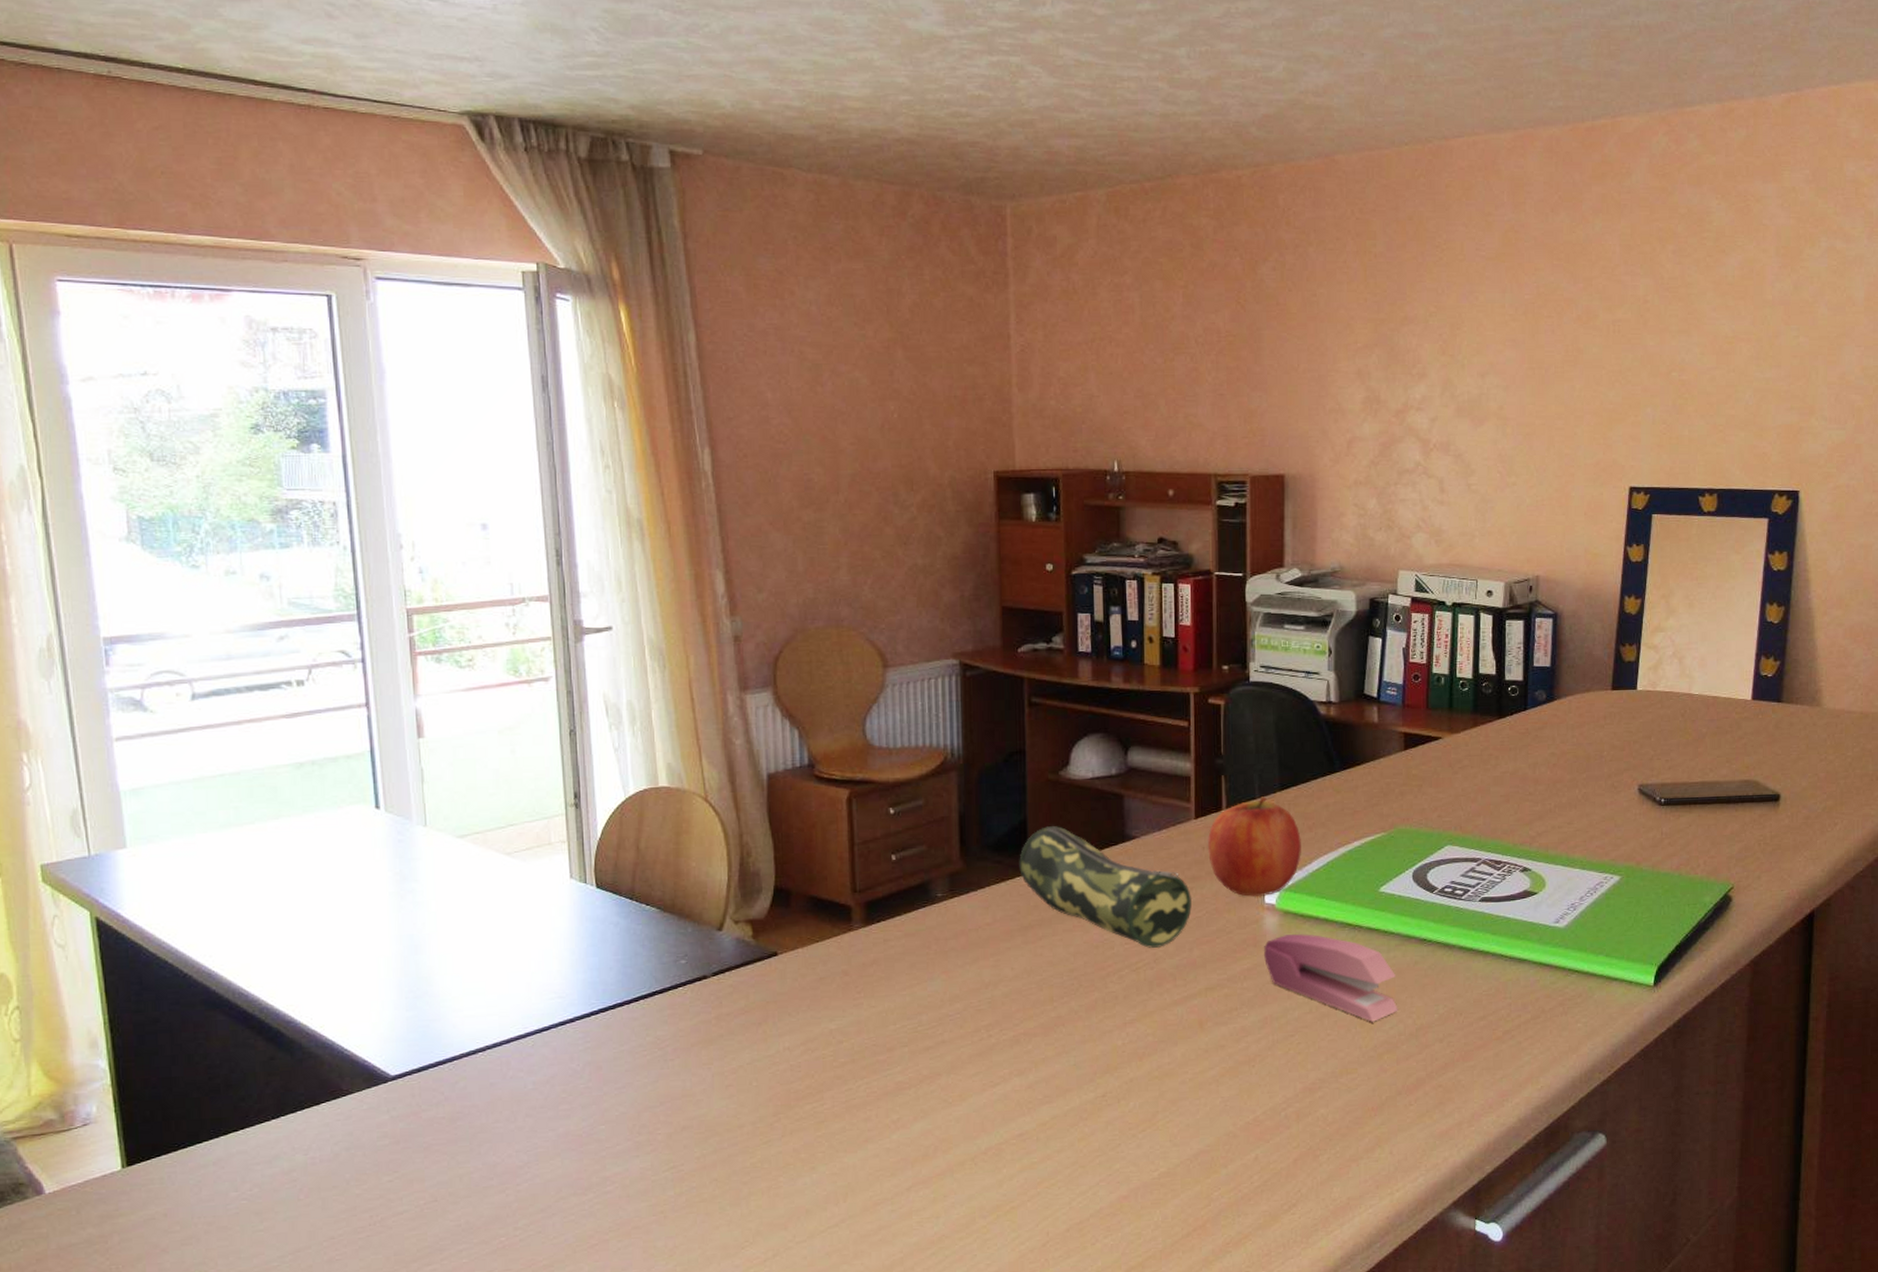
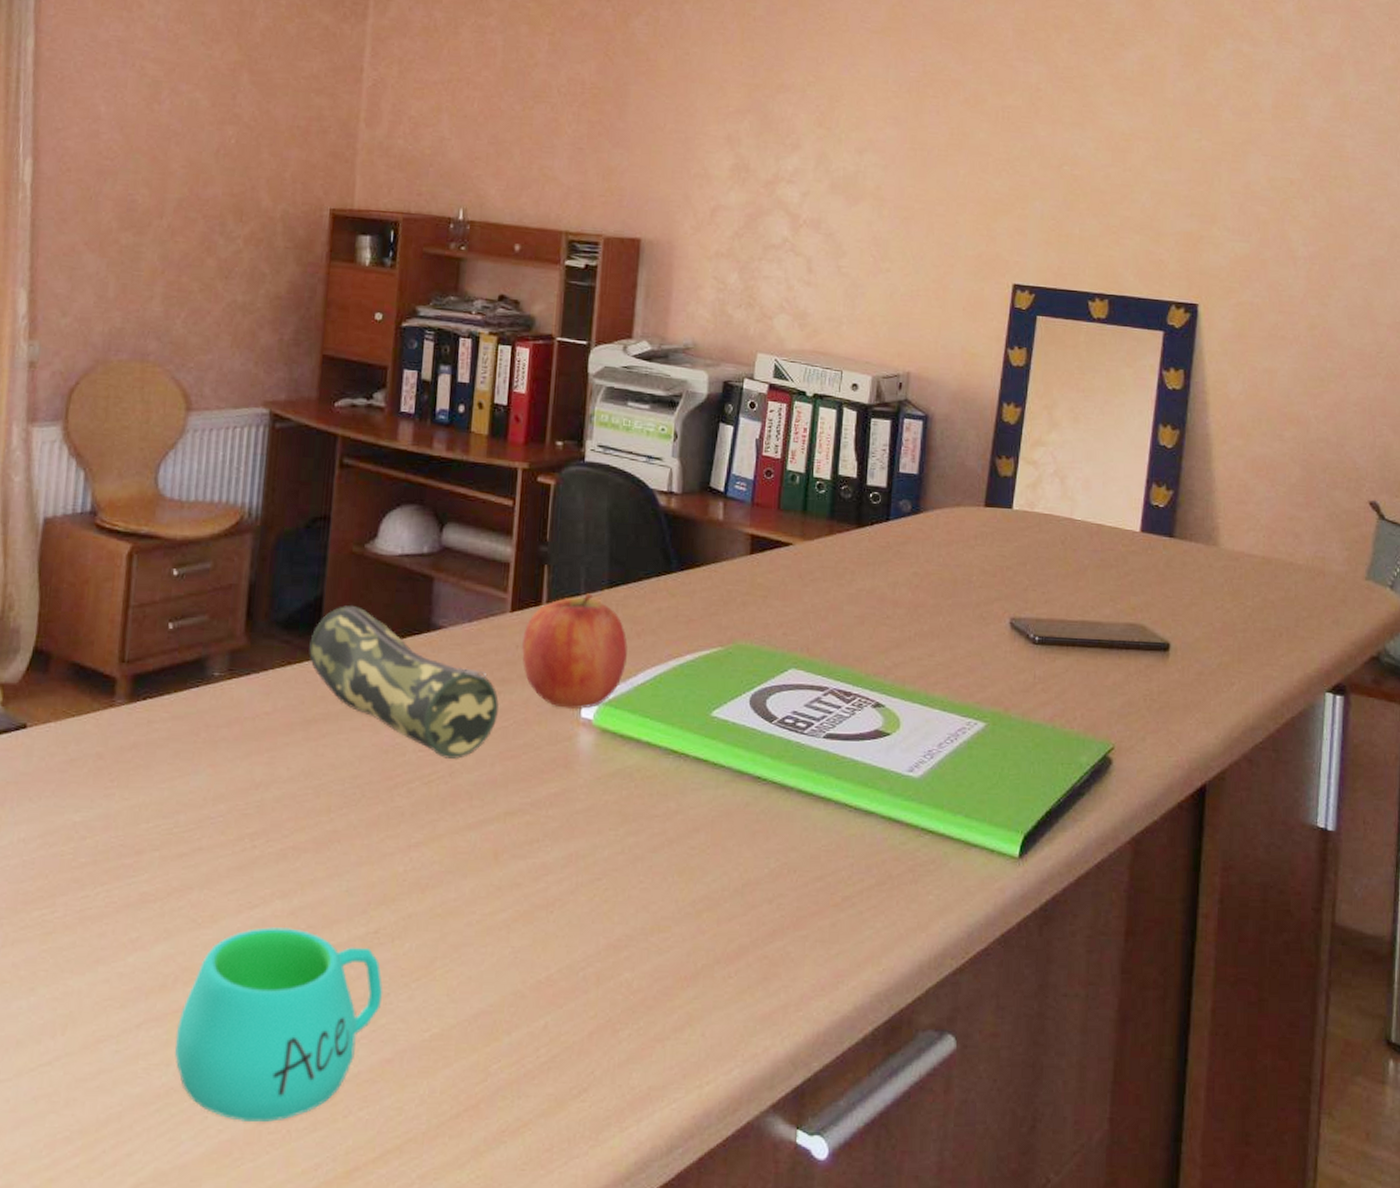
mug: none [942,1099,1115,1256] -> present [175,927,383,1122]
stapler: present [1264,933,1398,1022] -> none [575,756,724,871]

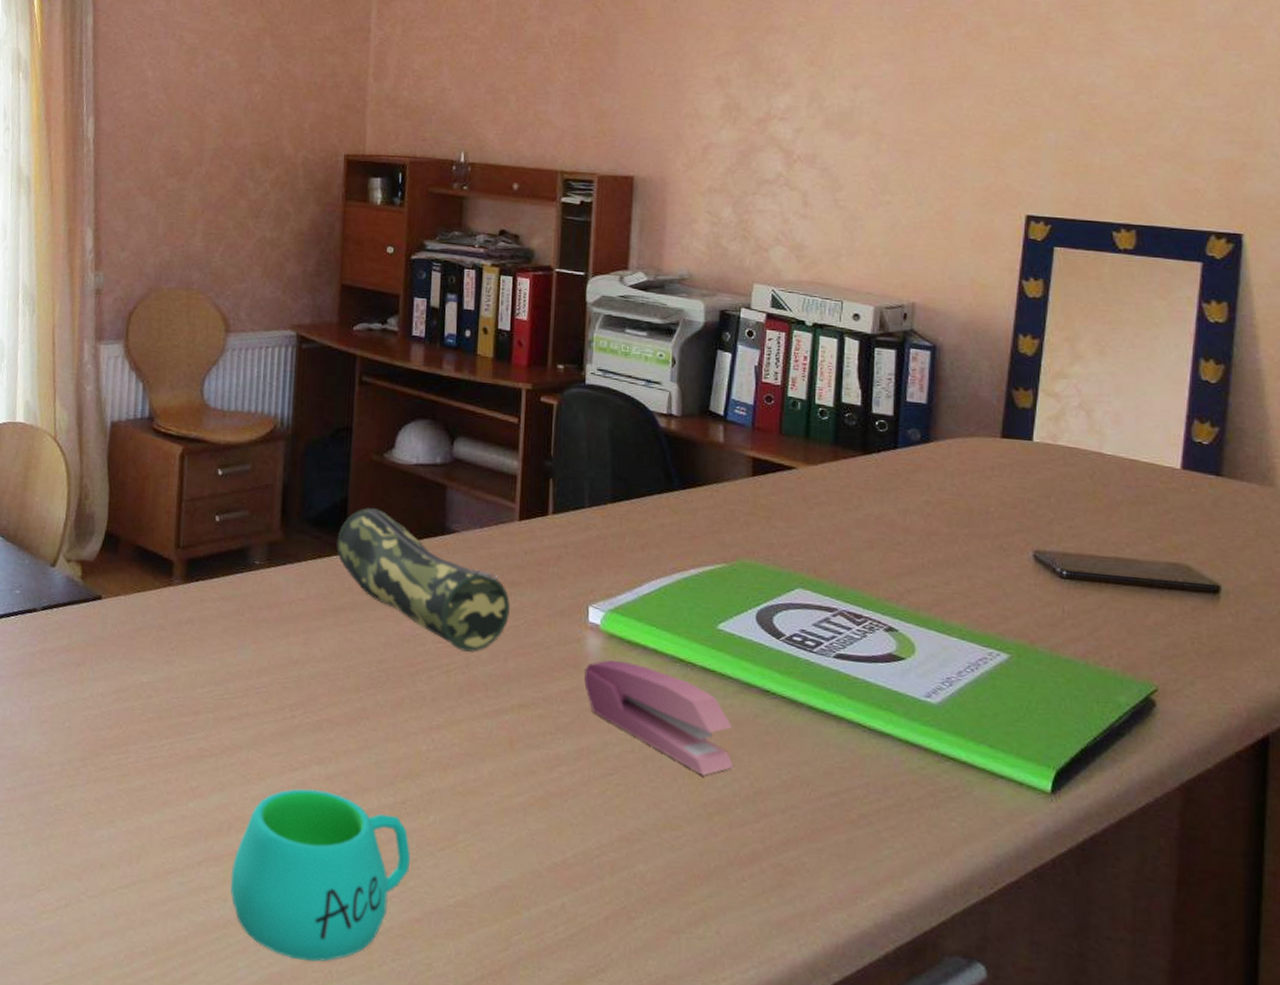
fruit: present [521,593,628,709] -> none [530,506,632,614]
stapler: none [575,756,724,871] -> present [584,660,733,776]

